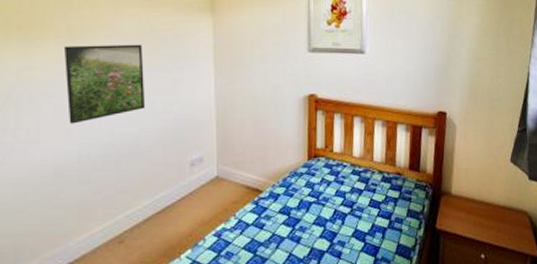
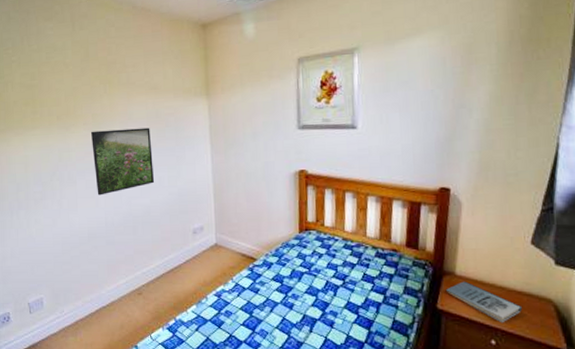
book: none [443,200,505,238] -> present [445,281,523,323]

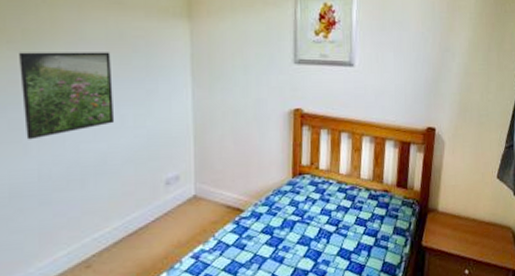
book: present [445,281,523,323] -> none [429,216,490,253]

